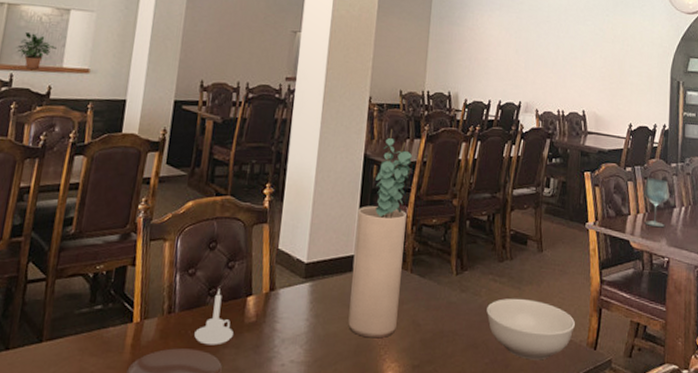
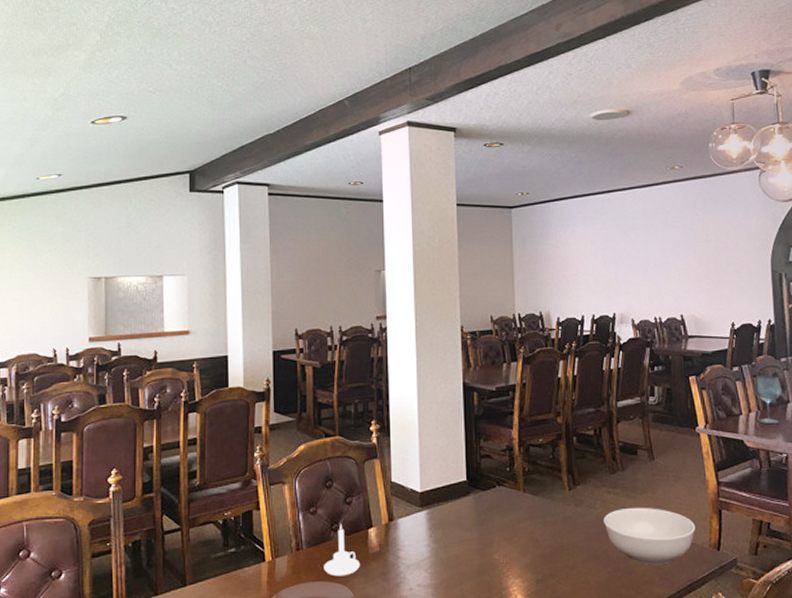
potted plant: present [15,32,58,70] -> none [118,303,157,337]
vase: present [348,129,412,339] -> none [464,355,516,558]

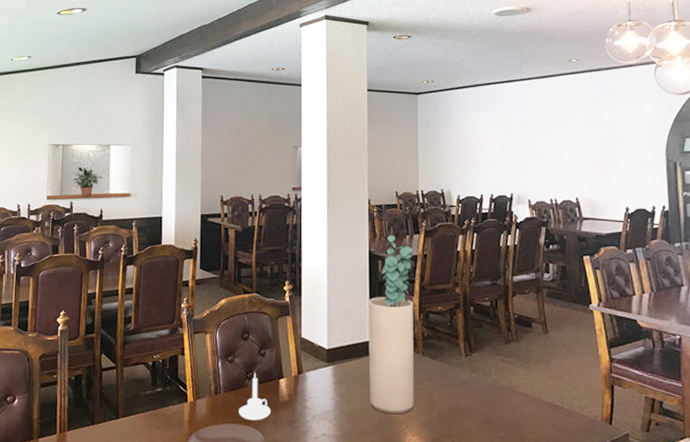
potted plant: none [118,303,157,337] -> present [72,167,104,197]
vase: none [464,355,516,558] -> present [368,227,414,415]
bowl: present [604,507,696,565] -> none [498,376,588,434]
wine glass: present [753,375,782,425] -> none [647,258,676,307]

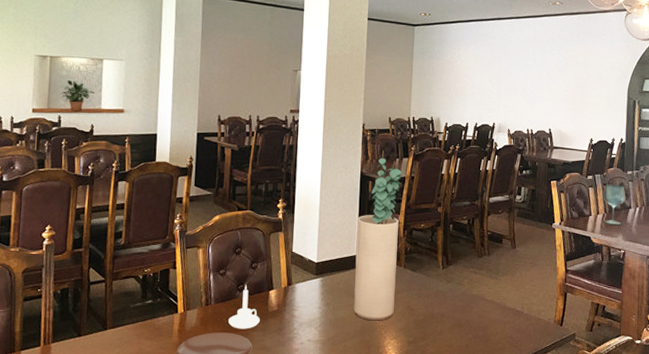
wine glass: none [647,258,676,307] -> present [603,184,626,226]

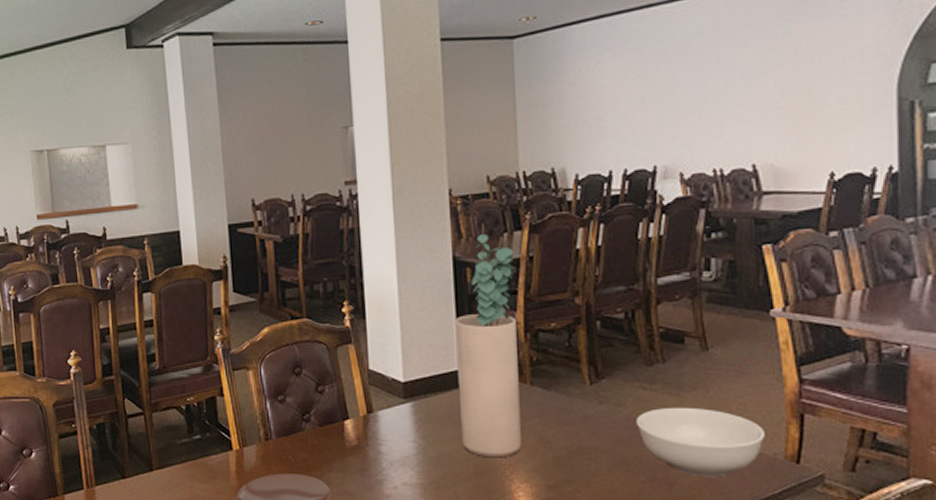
potted plant: present [60,80,96,112] -> none [64,176,103,213]
candle holder: present [228,285,260,329] -> none [296,413,336,470]
bowl: none [469,286,545,335] -> present [636,407,766,477]
wine glass: present [603,184,626,226] -> none [860,241,905,307]

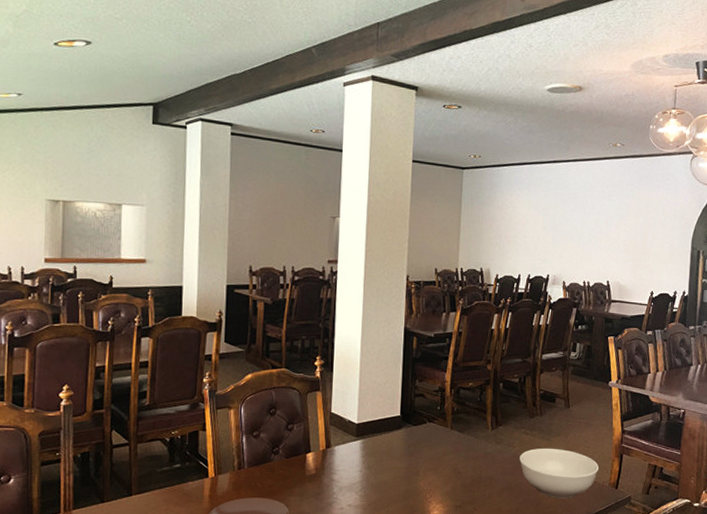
vase: present [455,224,521,458] -> none [397,304,448,485]

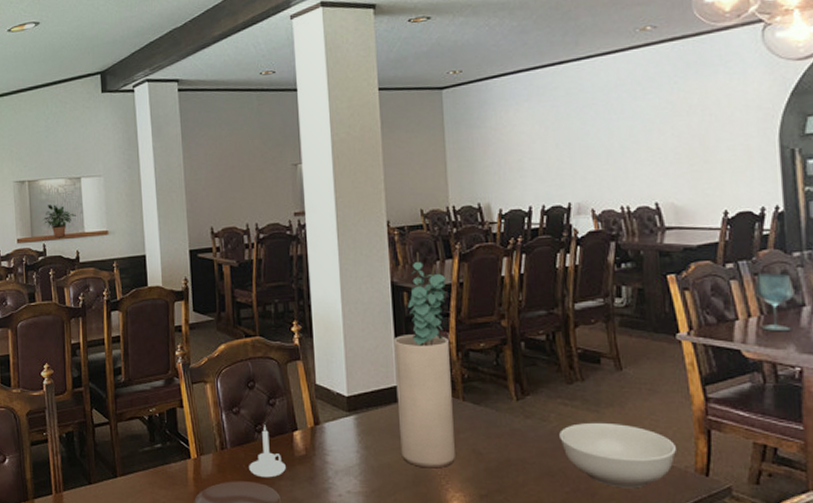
potted plant: none [75,228,114,262] -> present [42,205,77,238]
candle holder: none [263,447,297,494] -> present [249,425,286,478]
vase: none [397,304,448,485] -> present [394,252,455,469]
wine glass: none [663,340,687,384] -> present [754,273,794,332]

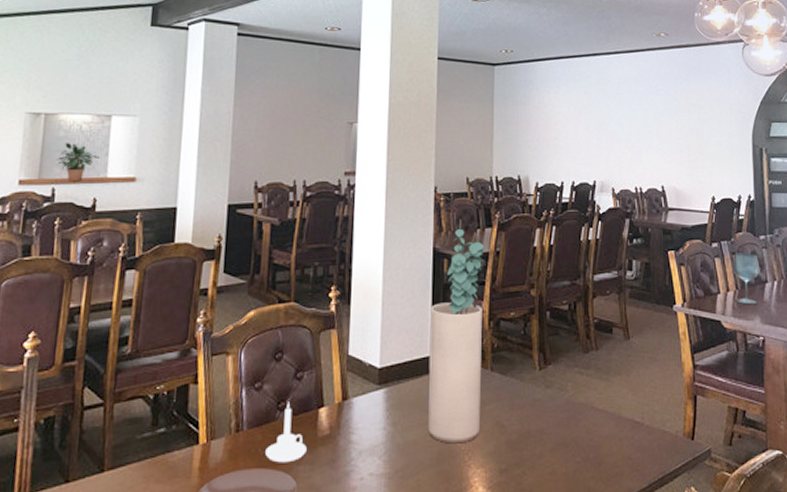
bowl: present [559,422,677,489] -> none [575,390,670,455]

